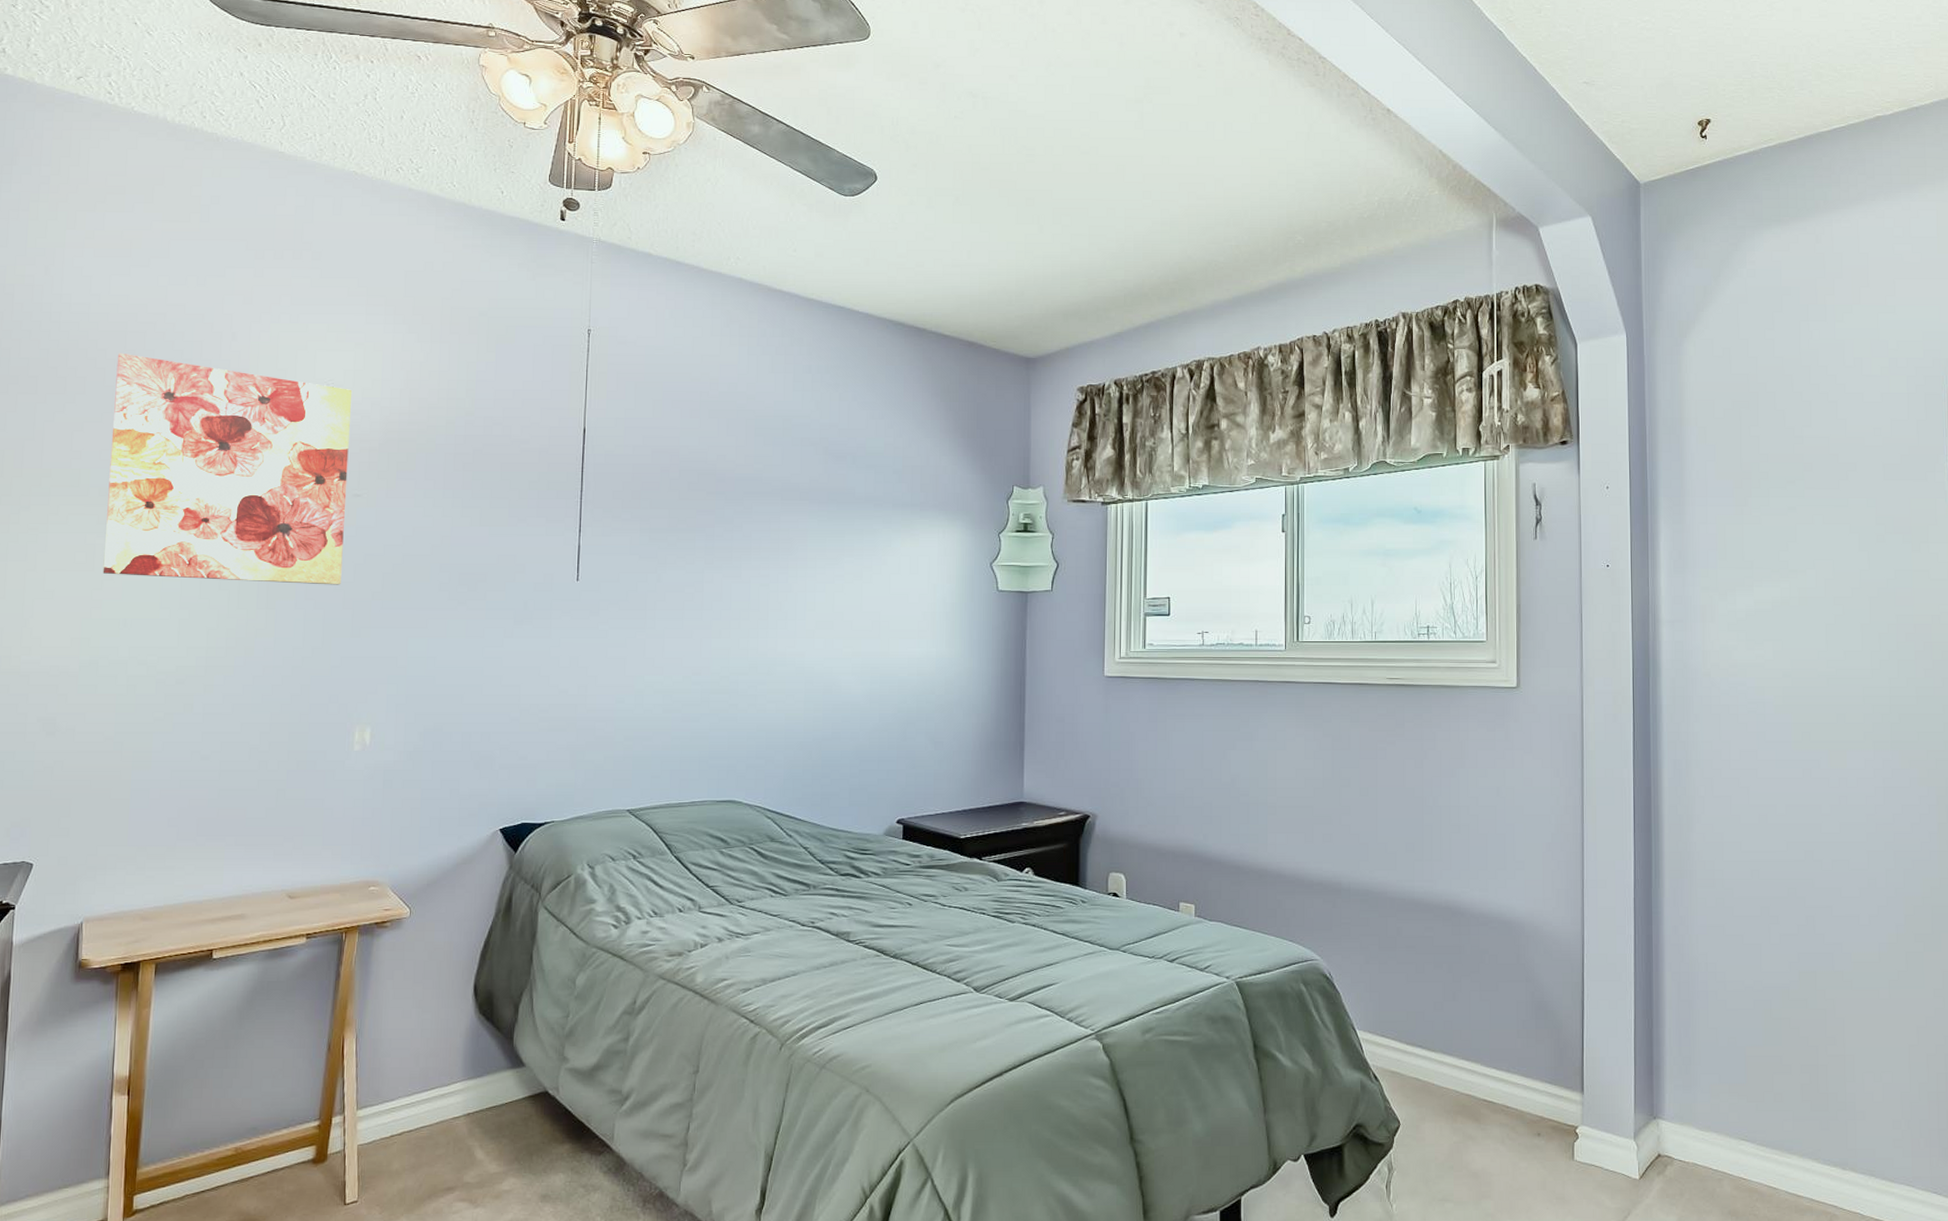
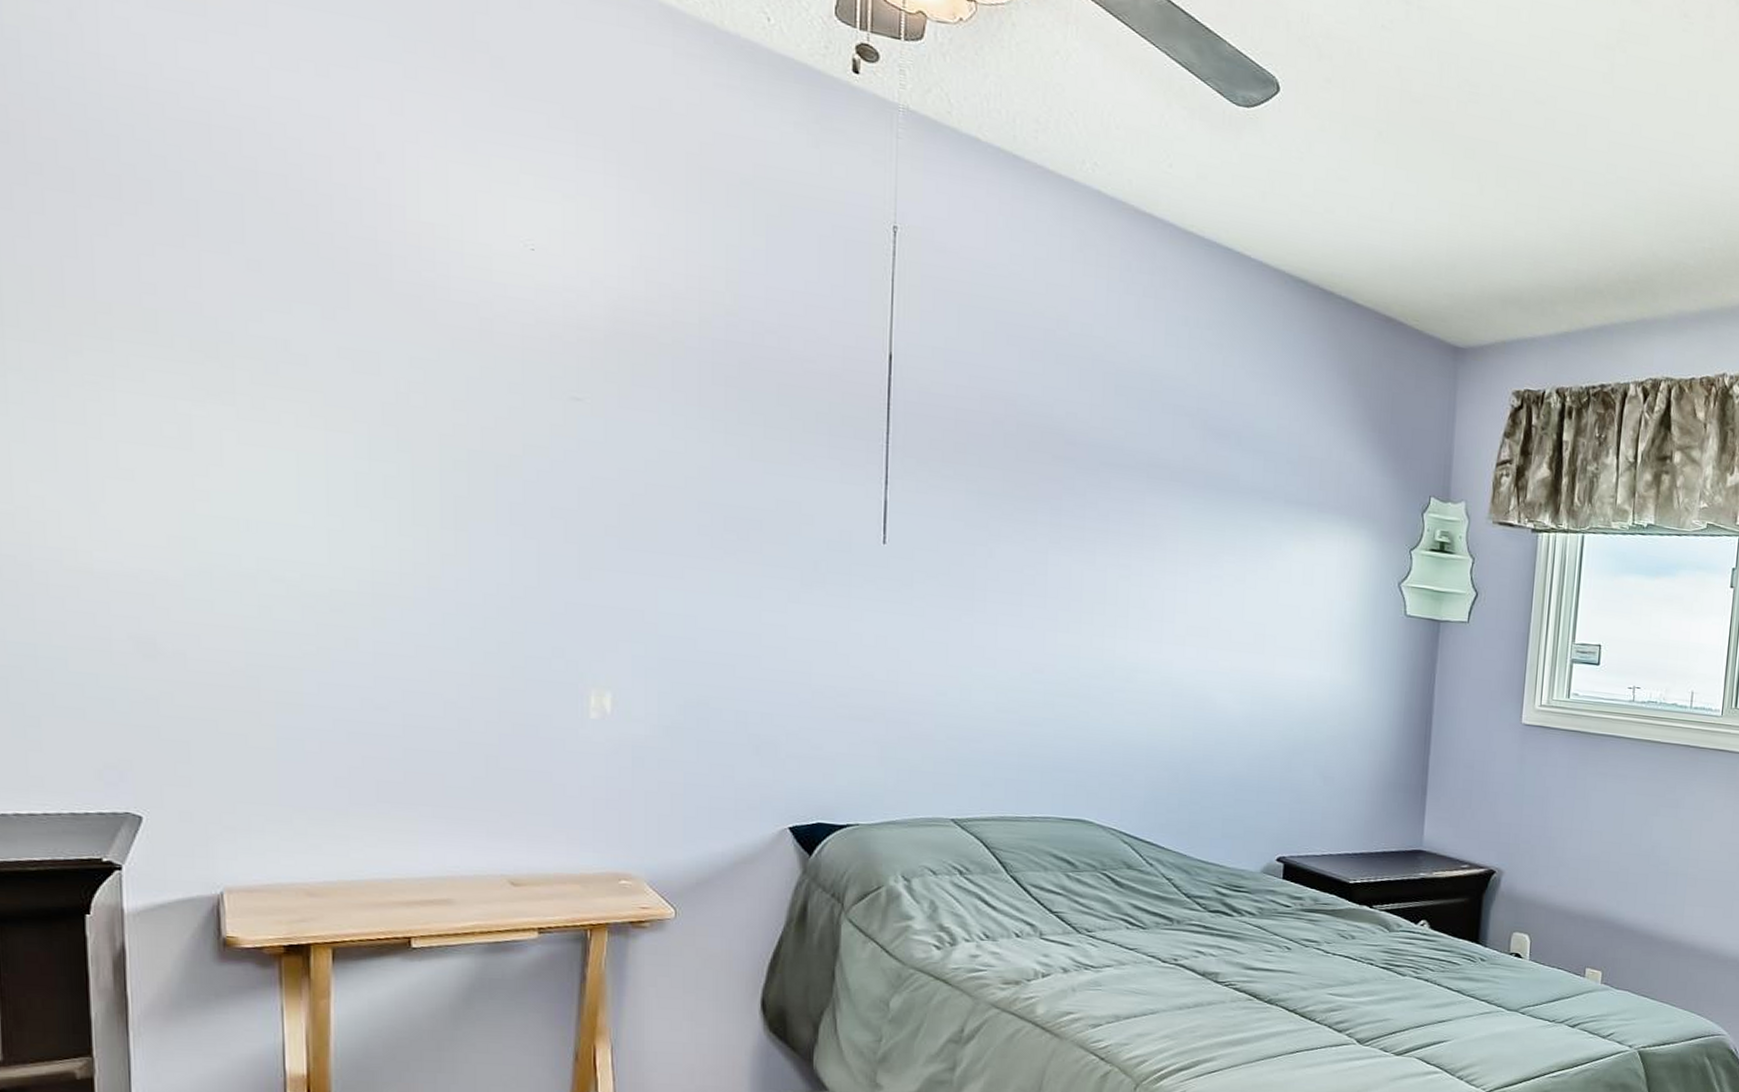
wall art: present [102,352,352,585] -> none [199,153,562,512]

